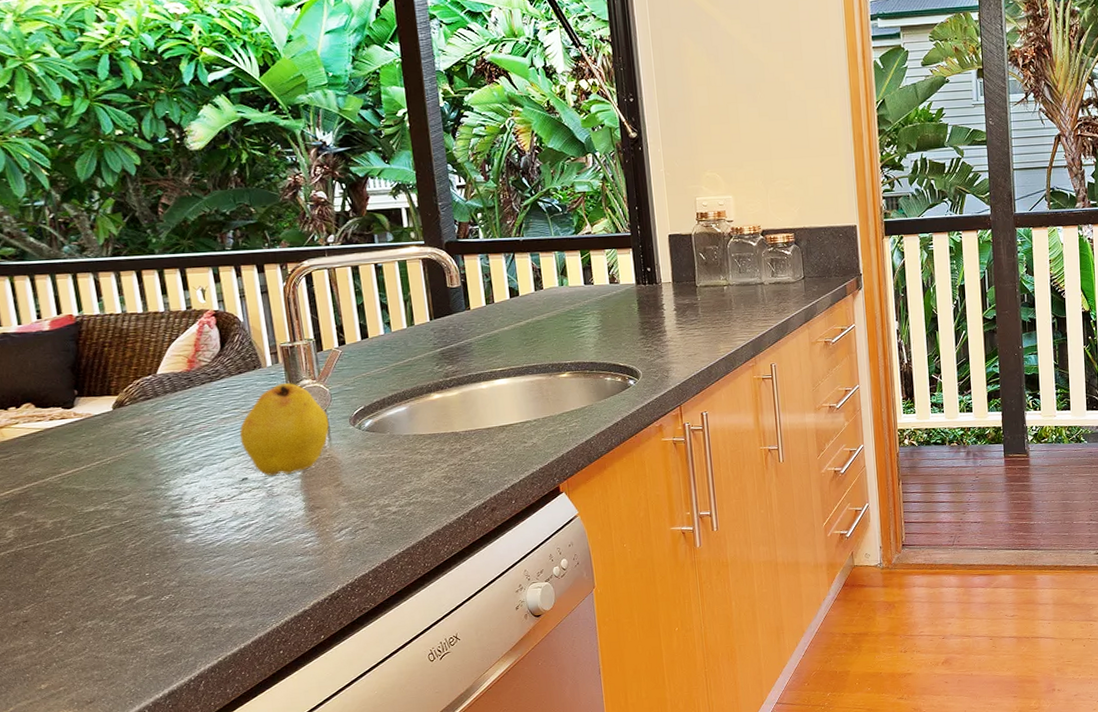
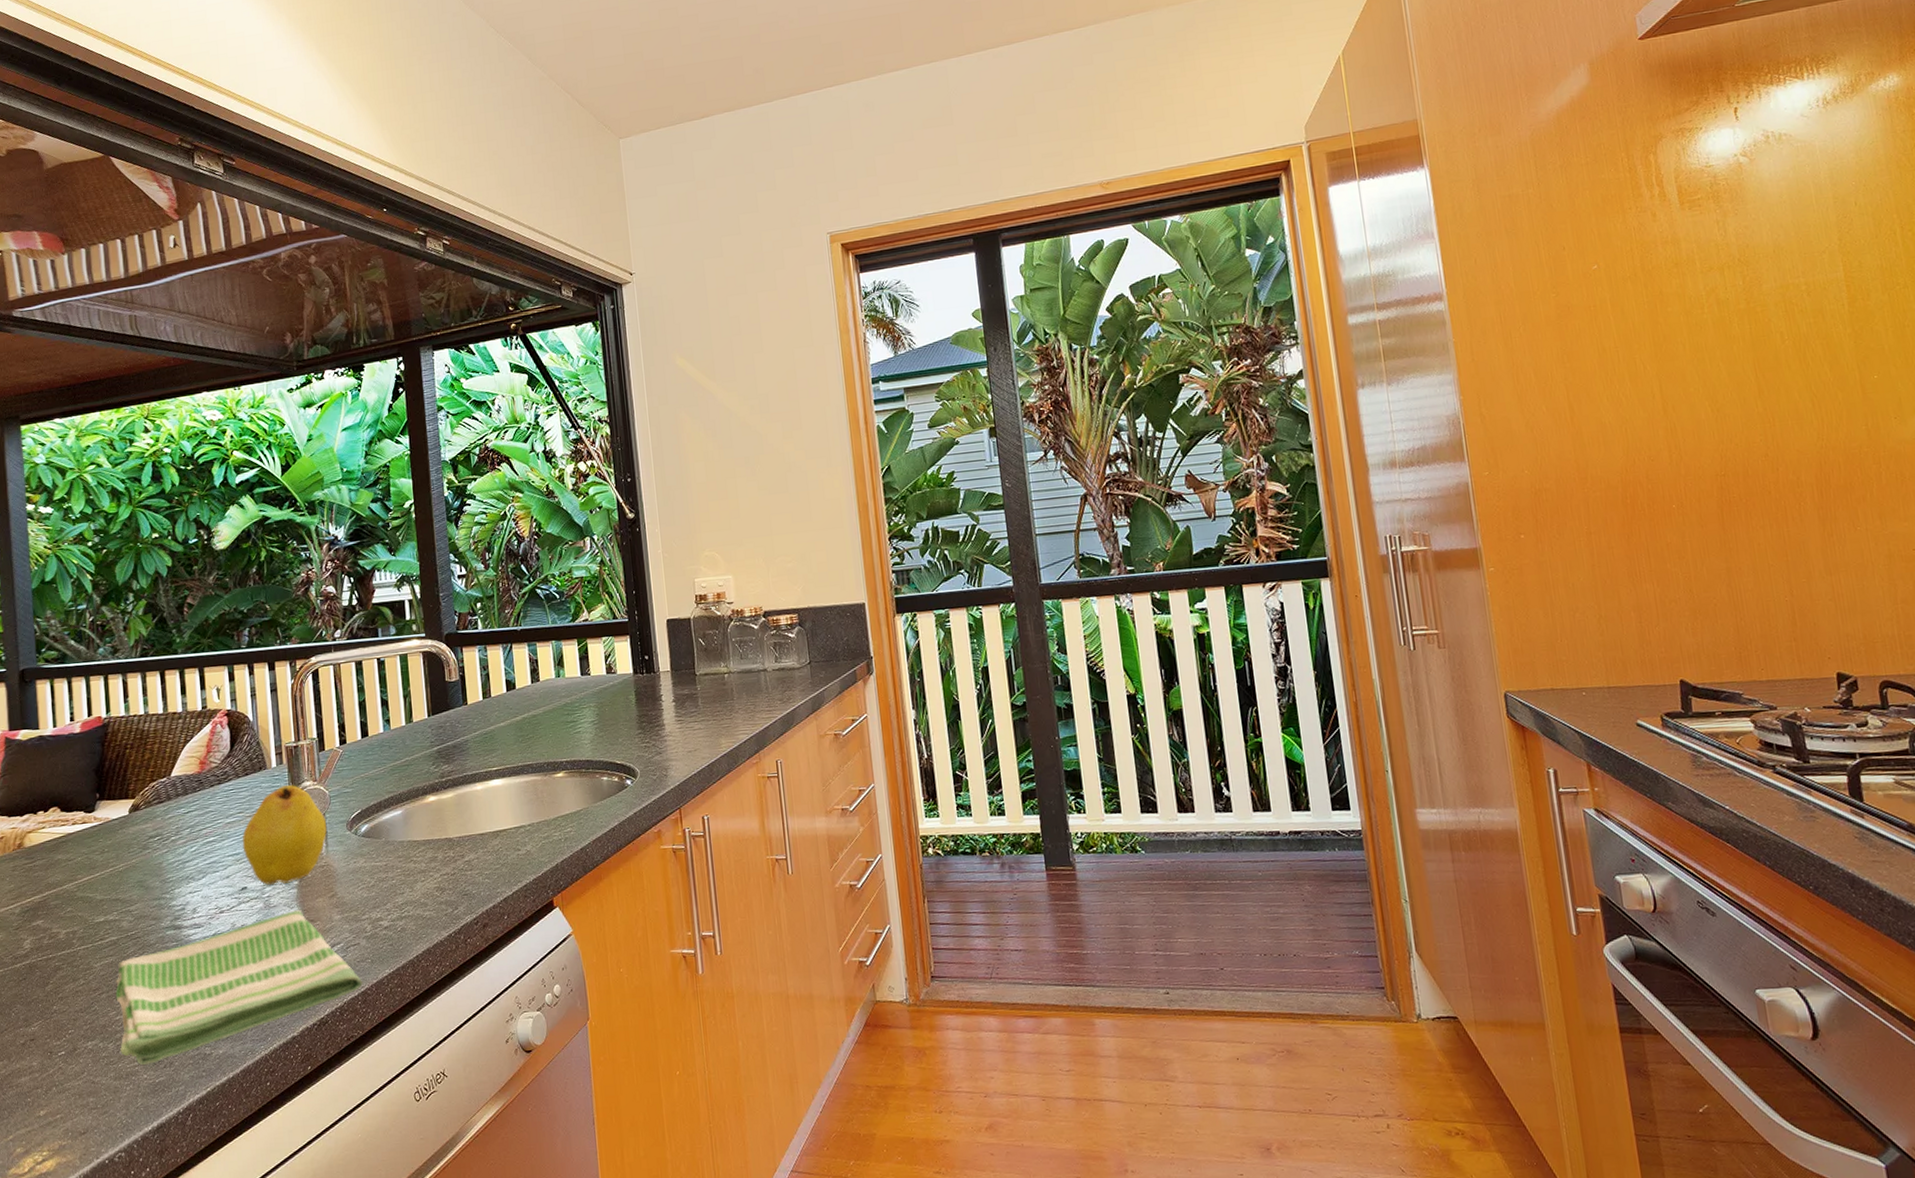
dish towel: none [112,498,373,640] -> present [115,909,363,1065]

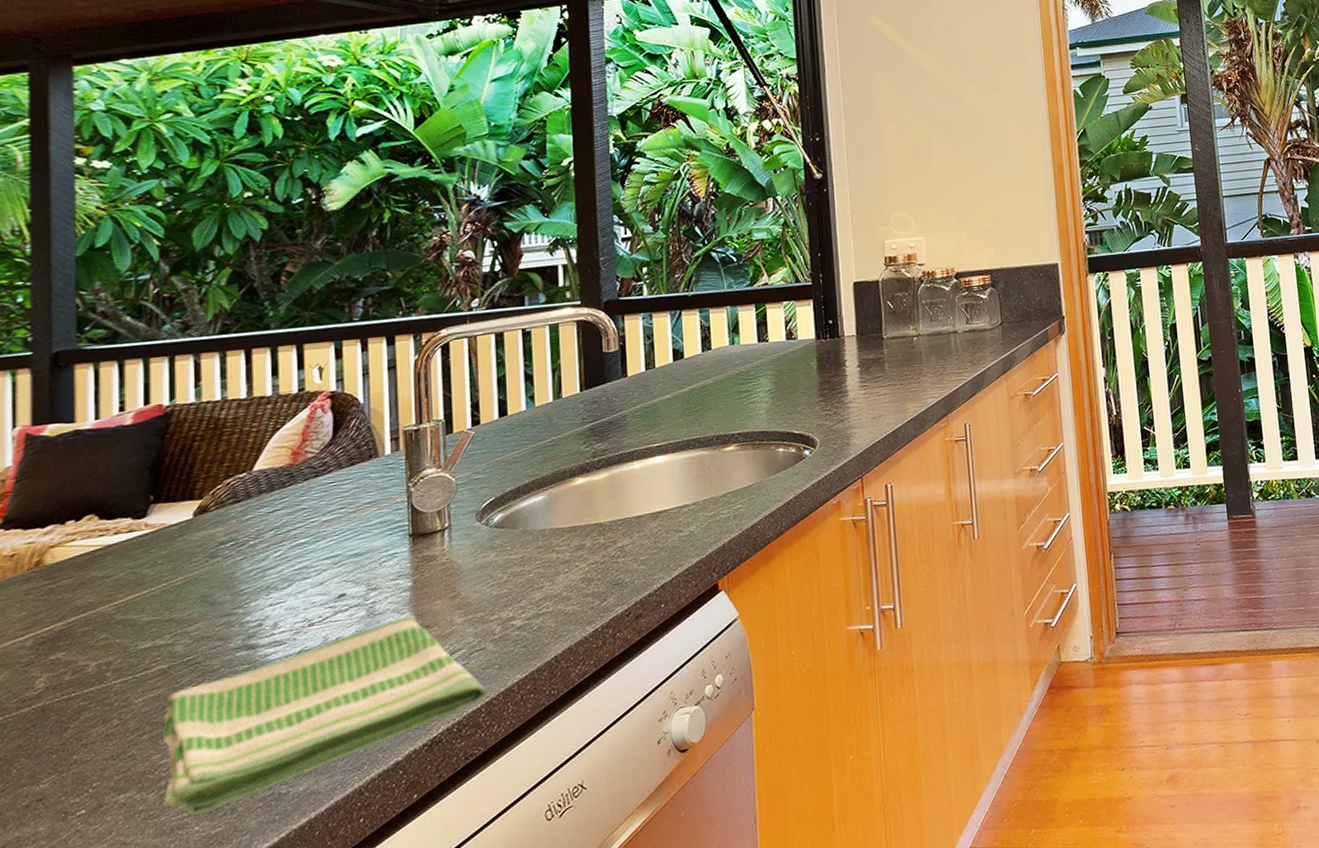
fruit: present [242,785,327,886] -> none [342,474,451,590]

